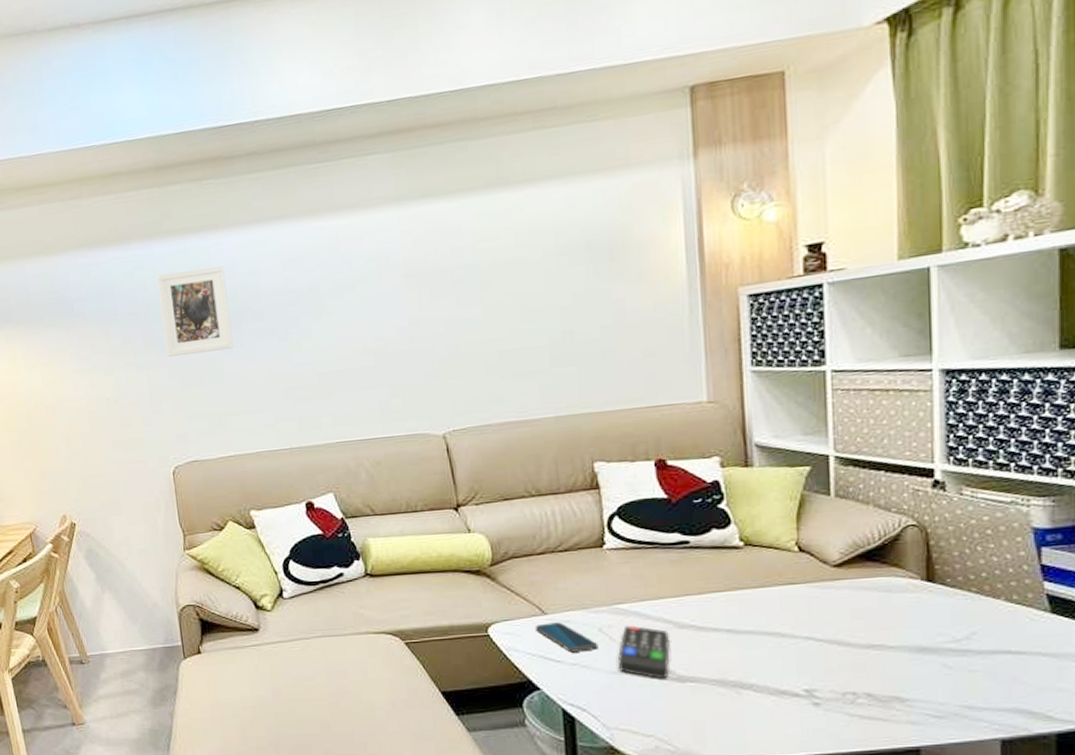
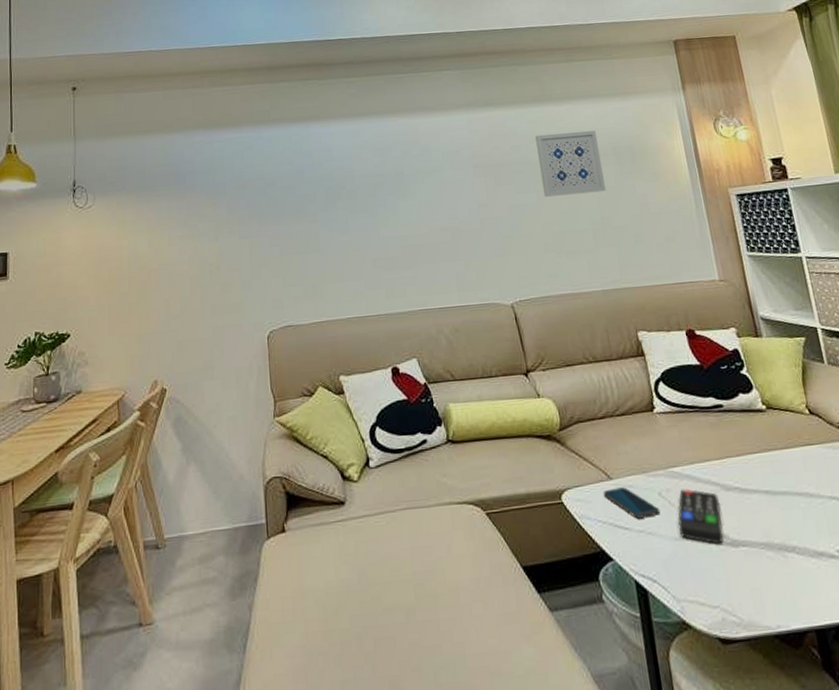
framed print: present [157,266,234,357] -> none [264,150,329,227]
wall art: none [485,221,572,309] -> present [535,131,606,197]

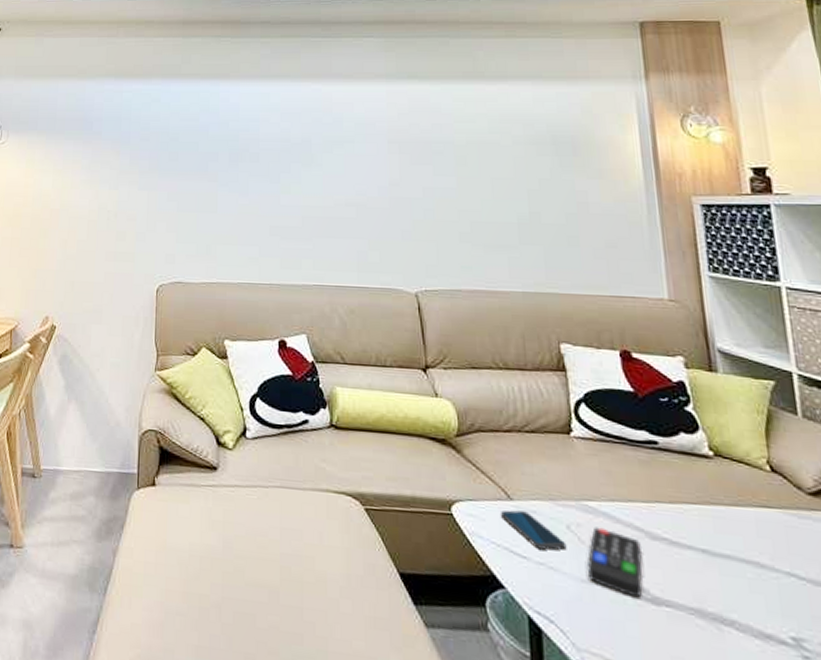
wall art: present [535,131,606,197] -> none [462,114,539,184]

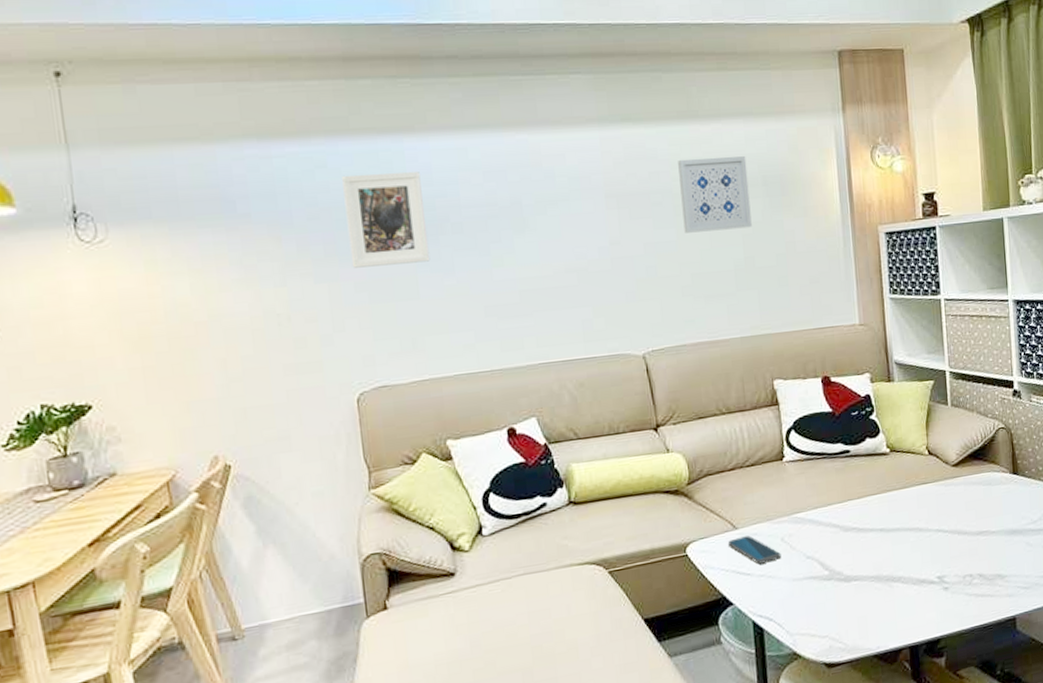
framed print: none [168,108,230,183] -> present [342,172,430,268]
wall art: none [462,114,539,184] -> present [678,156,752,233]
remote control: present [588,527,644,598] -> none [798,532,839,581]

